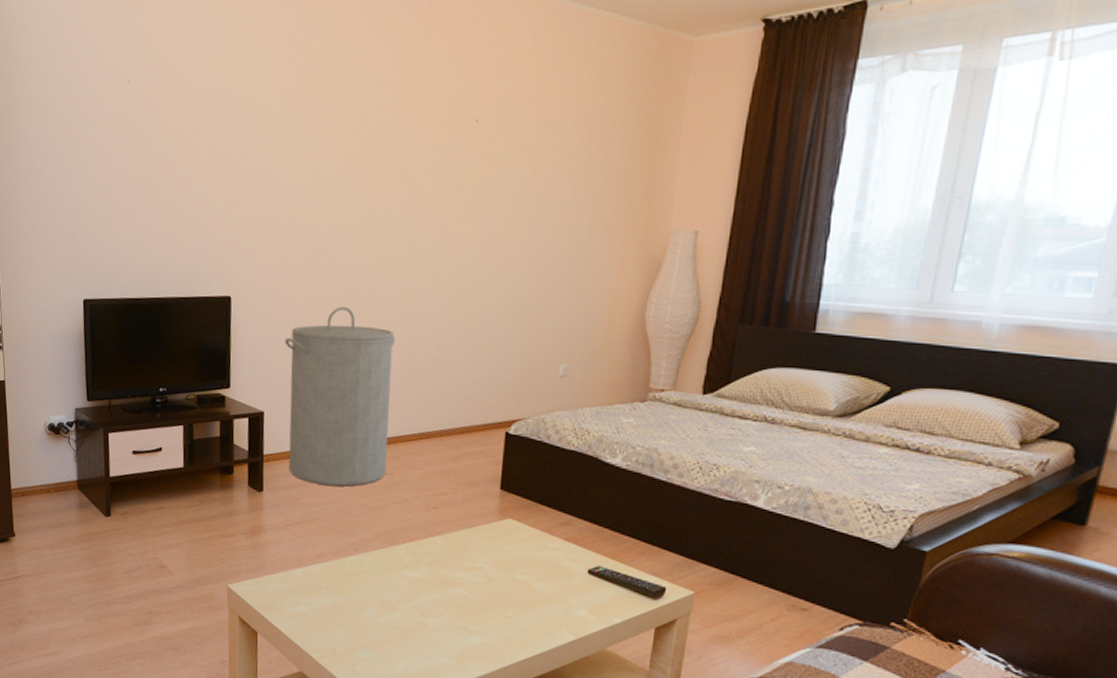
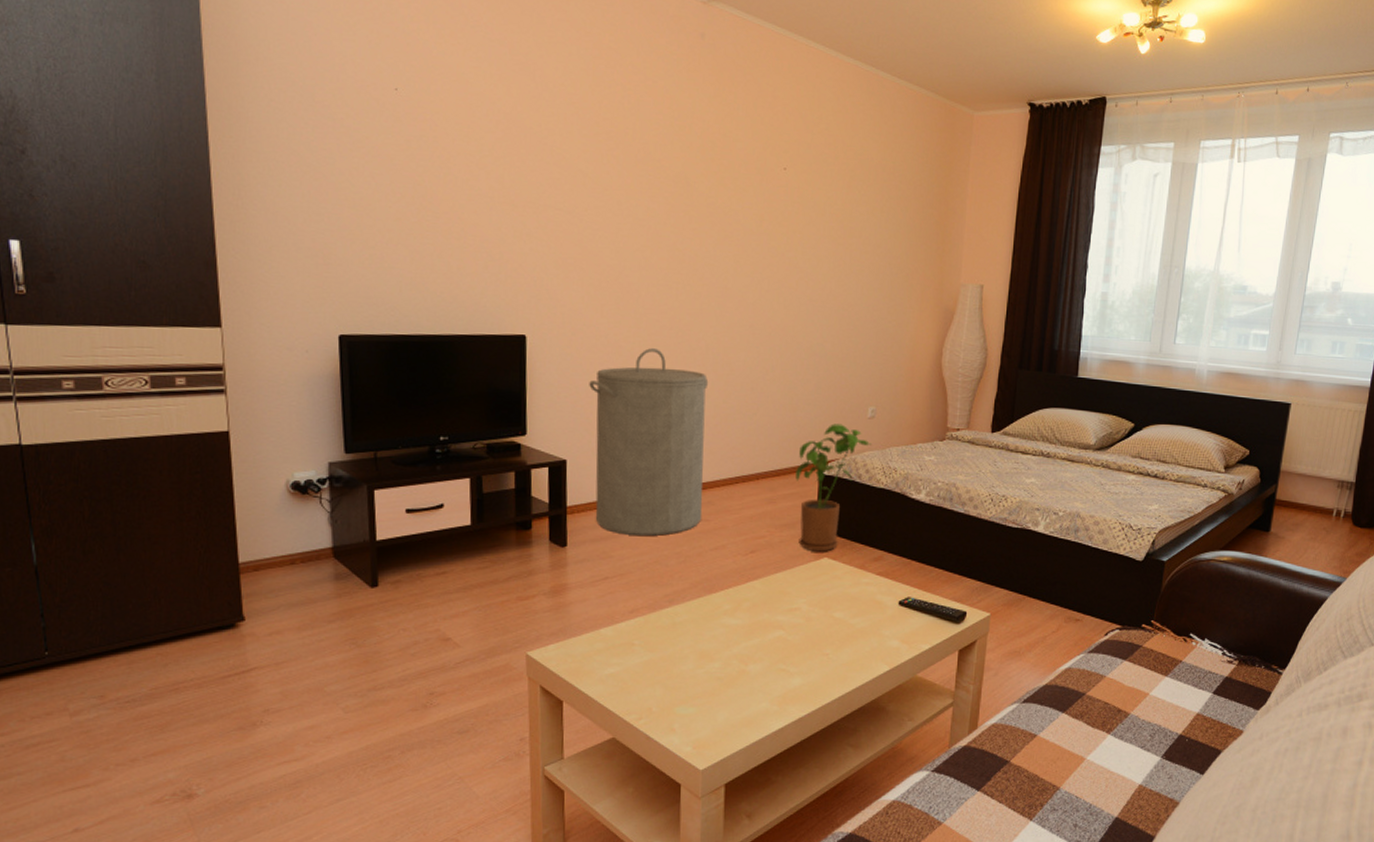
house plant: none [480,382,562,513] -> present [795,423,871,552]

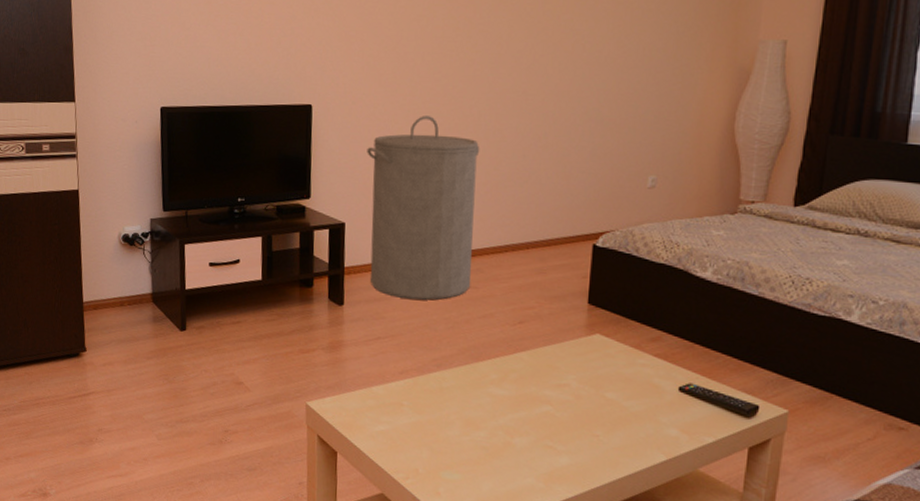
house plant: present [795,423,871,552] -> none [567,193,651,328]

